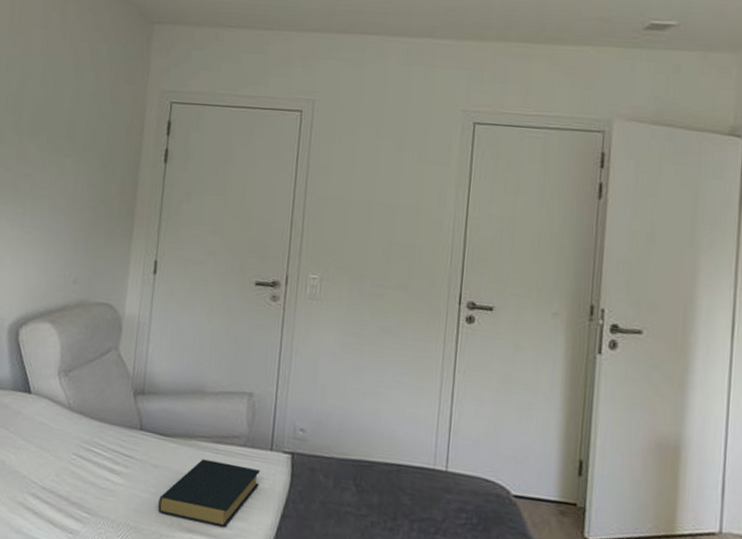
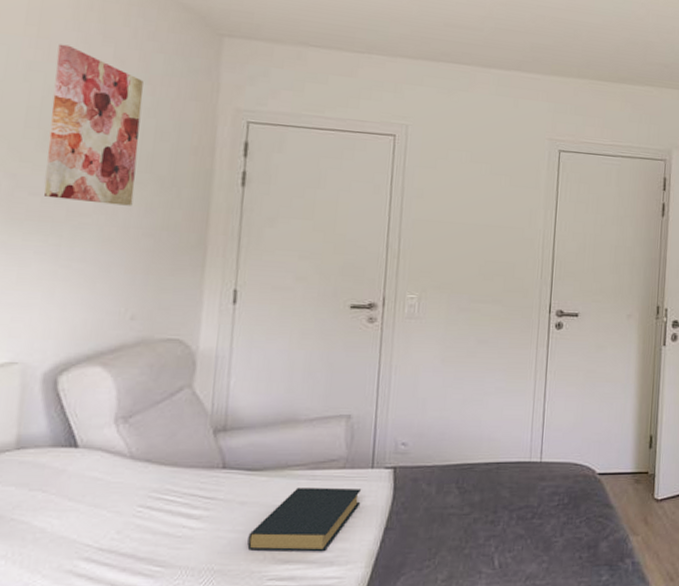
wall art: none [15,40,91,181] -> present [43,44,144,206]

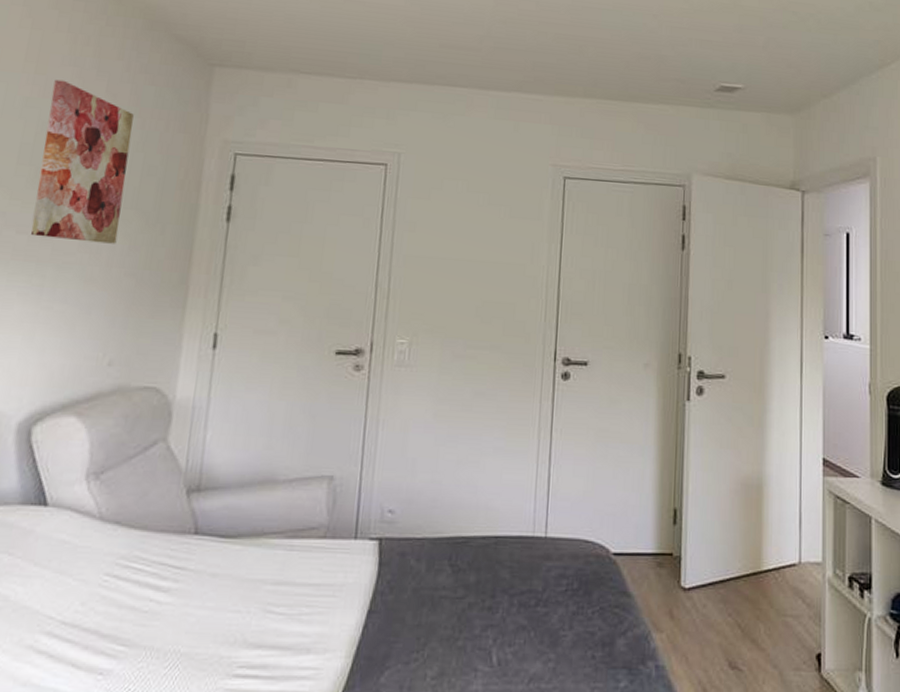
hardback book: present [247,487,362,552] -> none [217,559,344,637]

